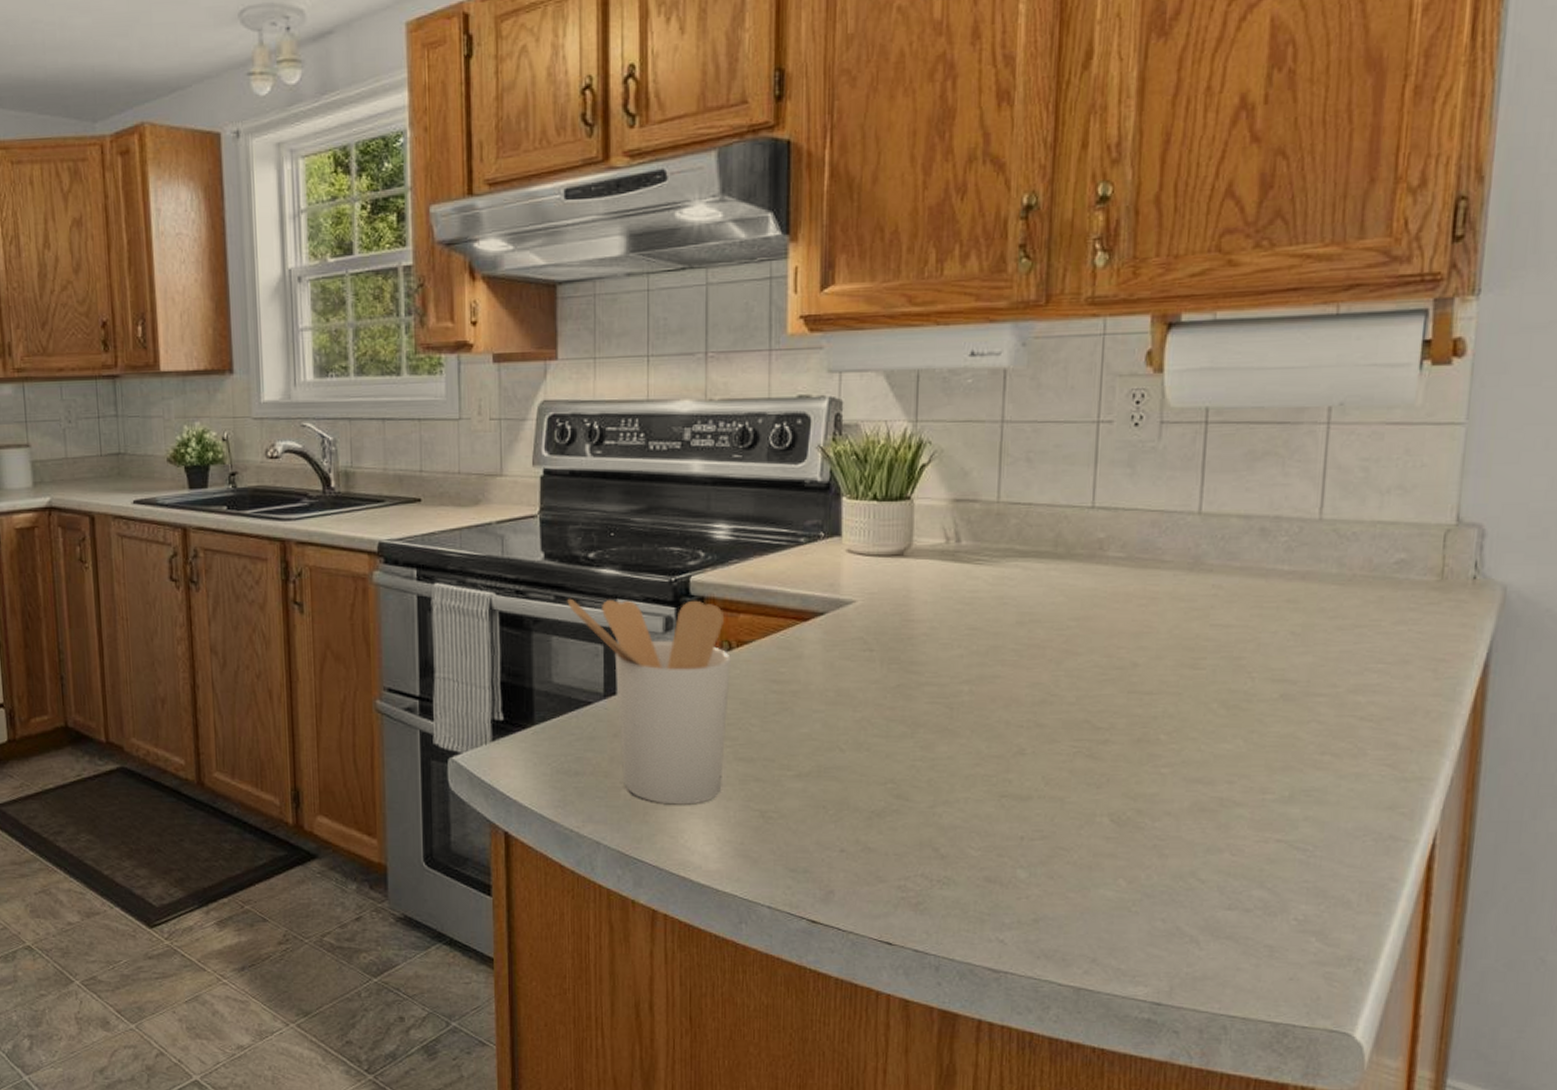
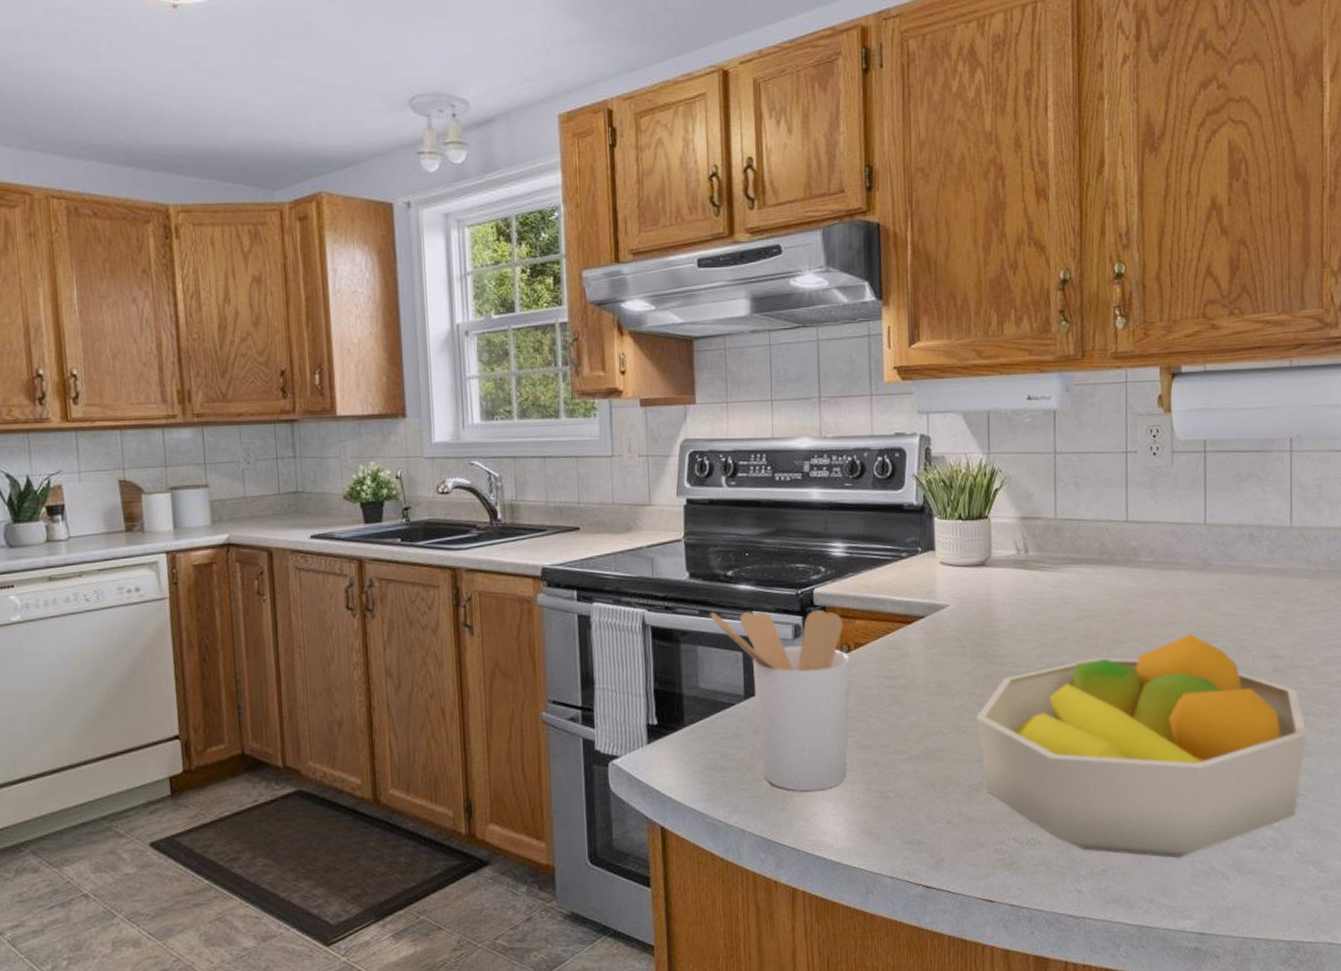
fruit bowl: none [883,648,1321,914] -> present [976,634,1307,858]

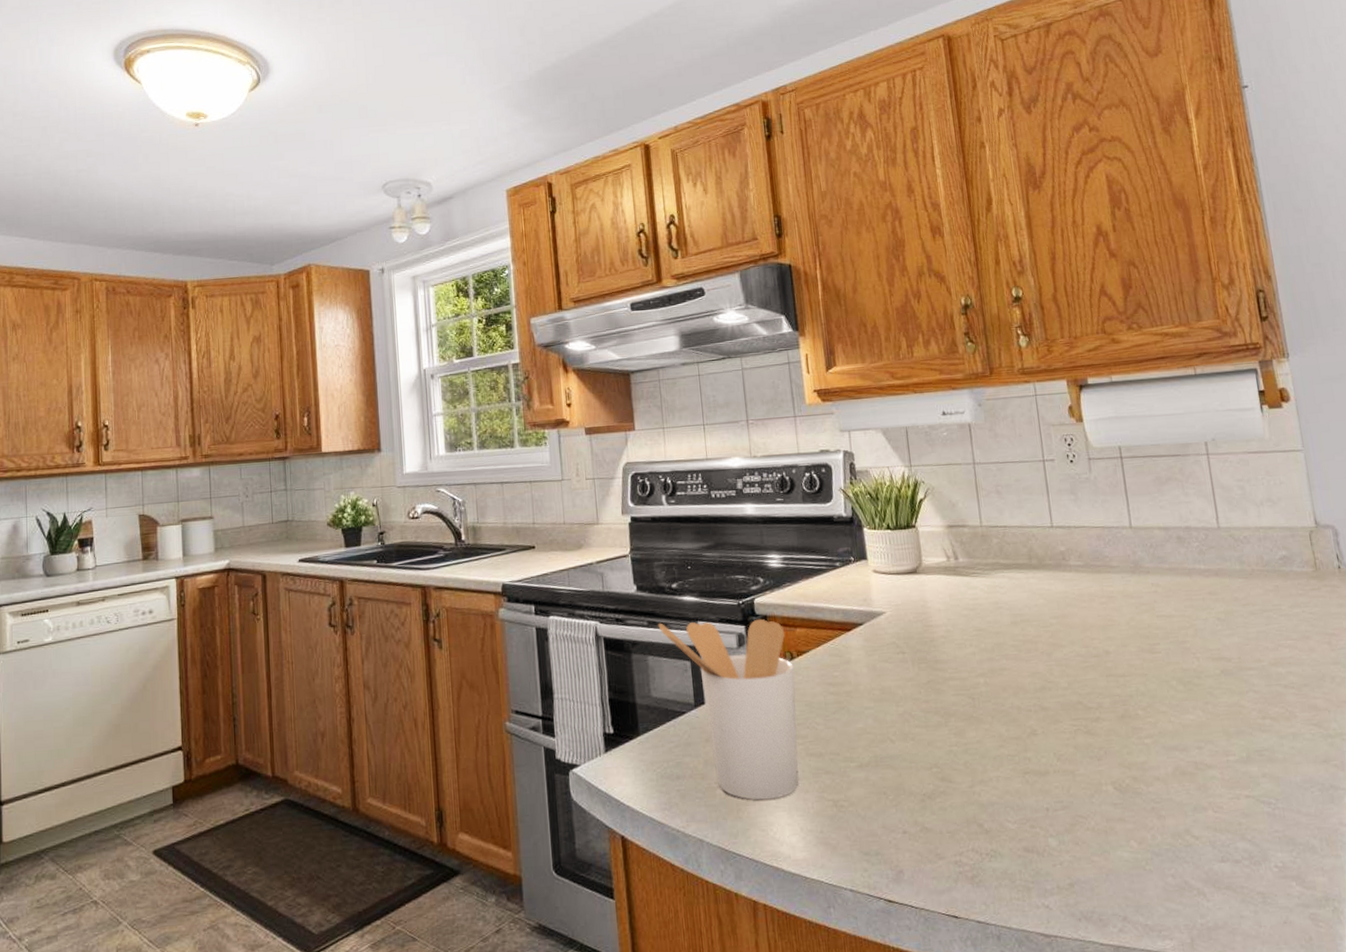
fruit bowl: present [976,634,1307,858] -> none [922,637,1269,872]

